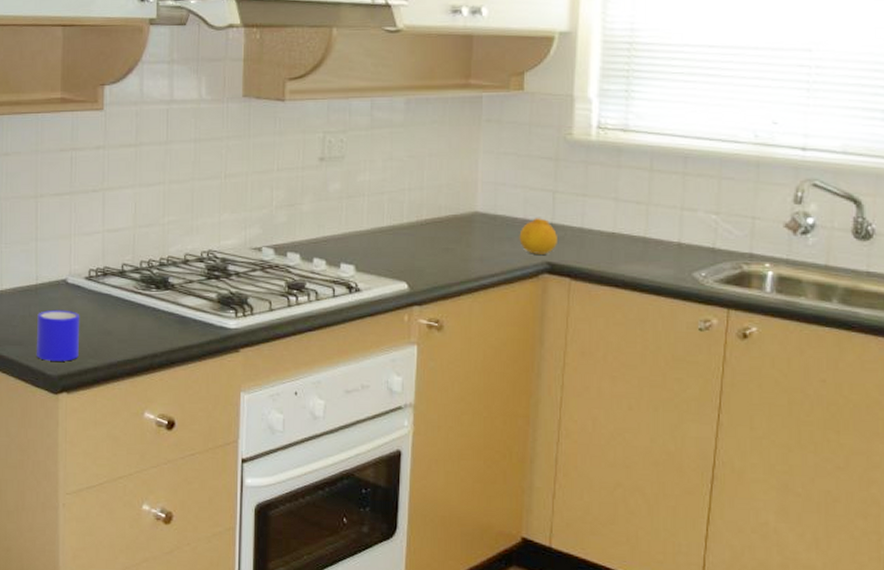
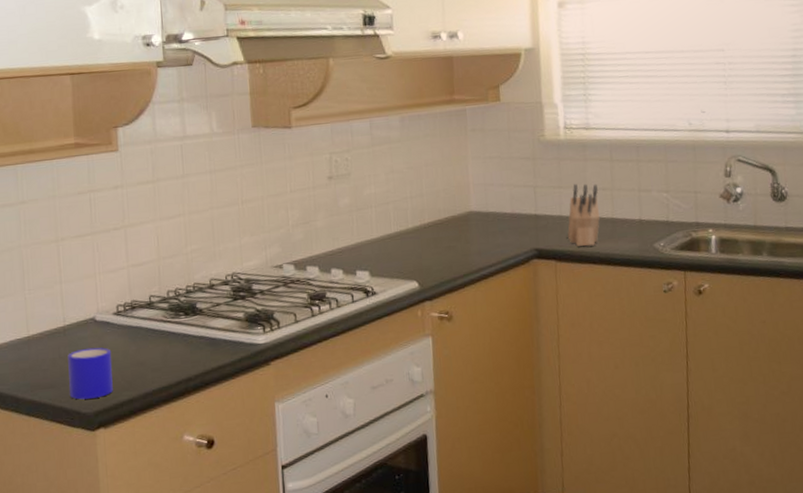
fruit: present [519,218,557,254] -> none [509,210,542,243]
knife block: none [588,193,632,267] -> present [567,183,600,247]

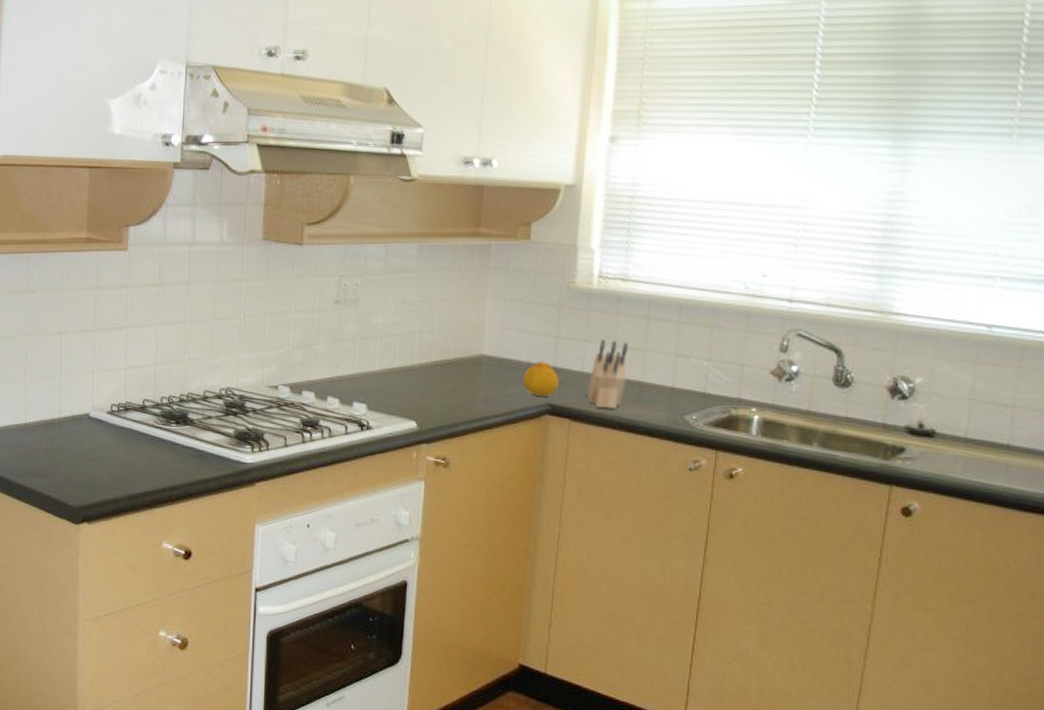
mug: present [68,347,113,400] -> none [58,442,102,493]
fruit: none [509,210,542,243] -> present [523,361,559,396]

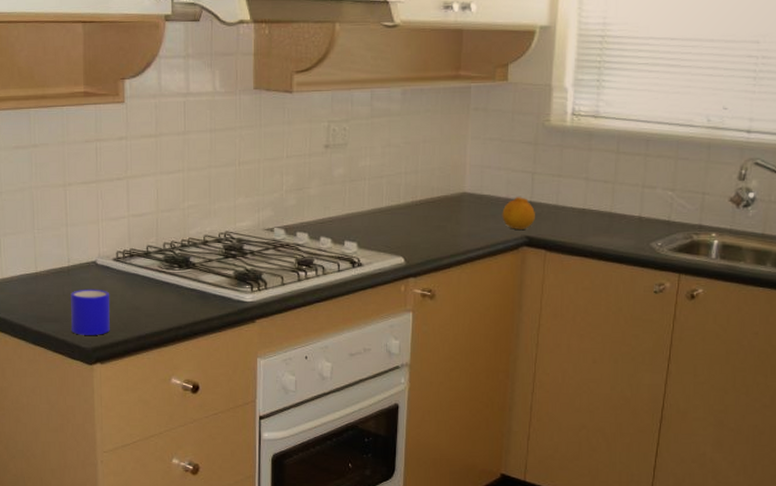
mug: none [58,442,102,493] -> present [71,289,111,335]
knife block: present [587,338,629,409] -> none [562,173,600,239]

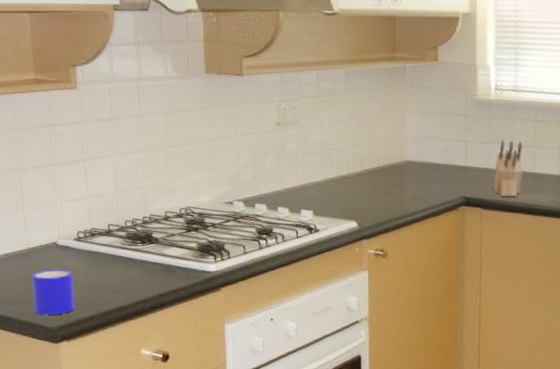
fruit: present [502,197,535,229] -> none [441,162,470,192]
knife block: none [562,173,600,239] -> present [493,140,523,197]

